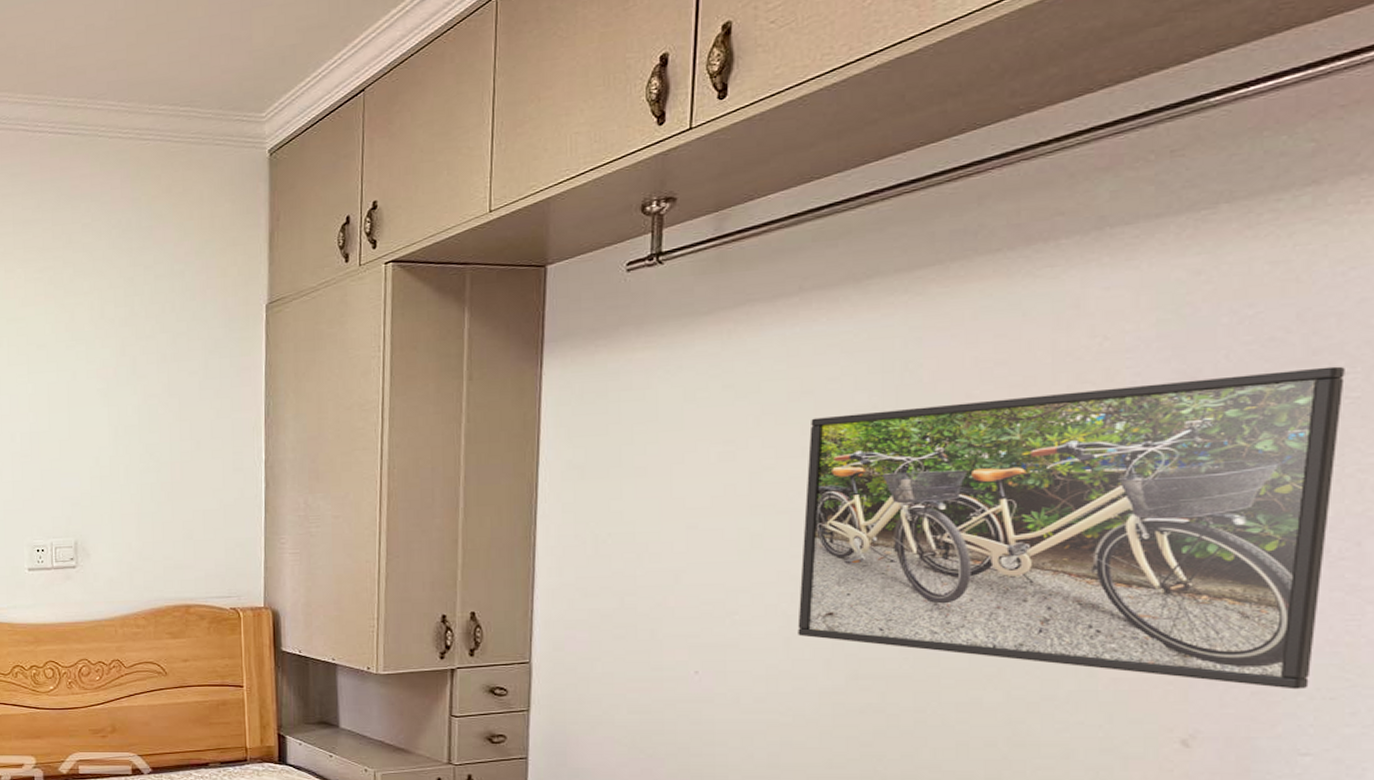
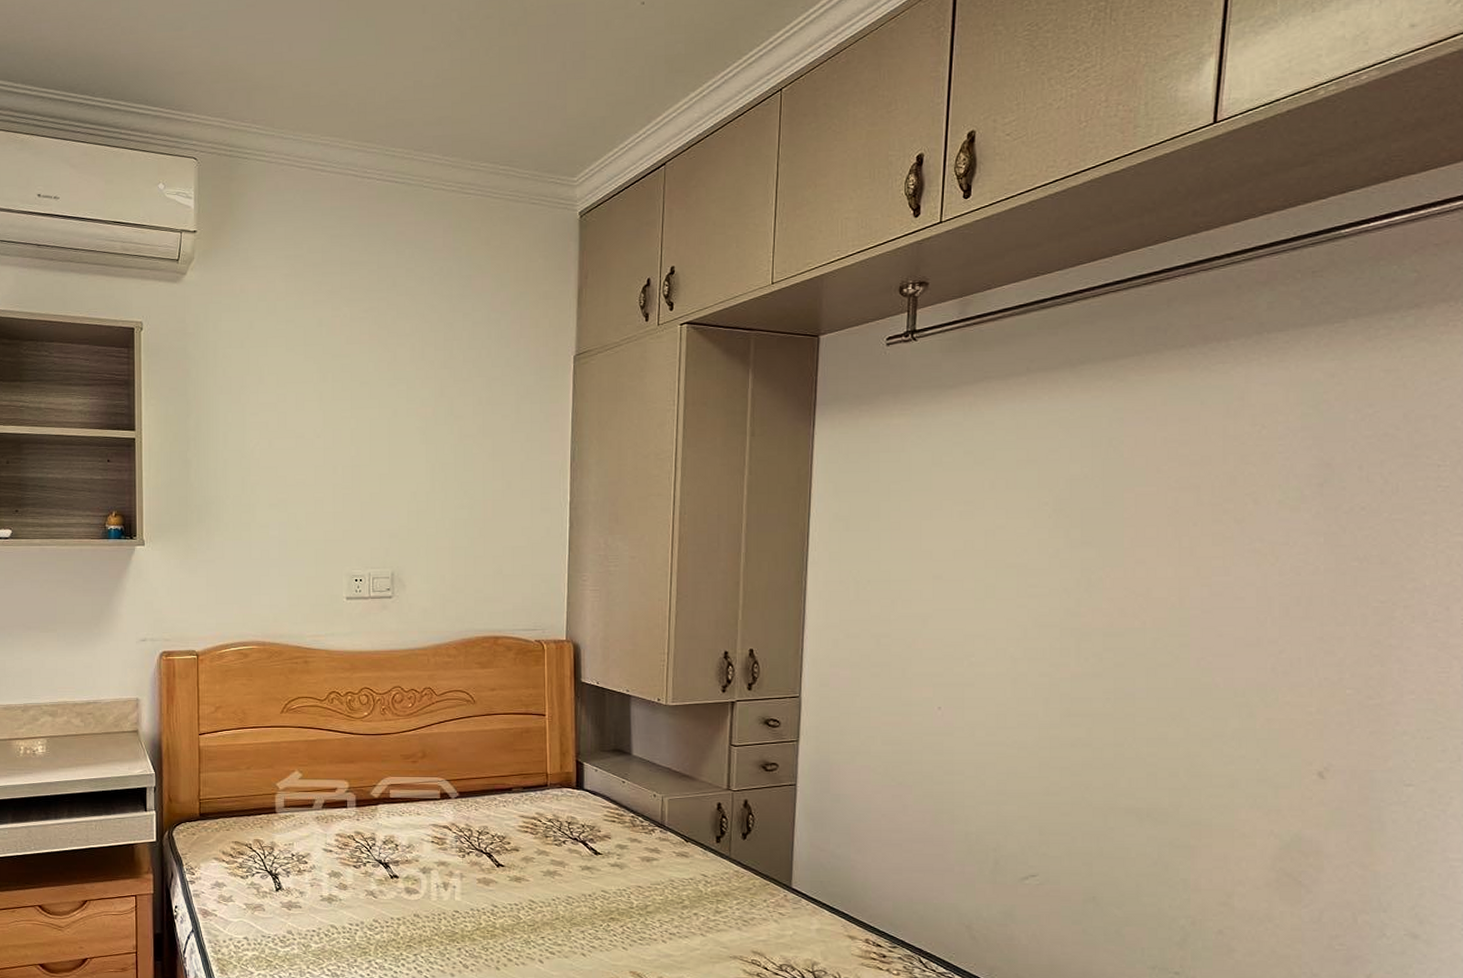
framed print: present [797,366,1345,690] -> none [1022,460,1438,730]

